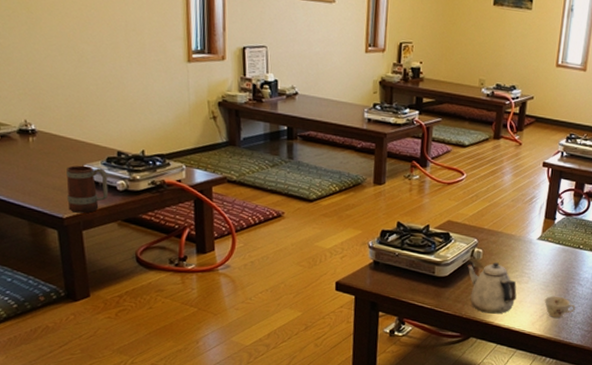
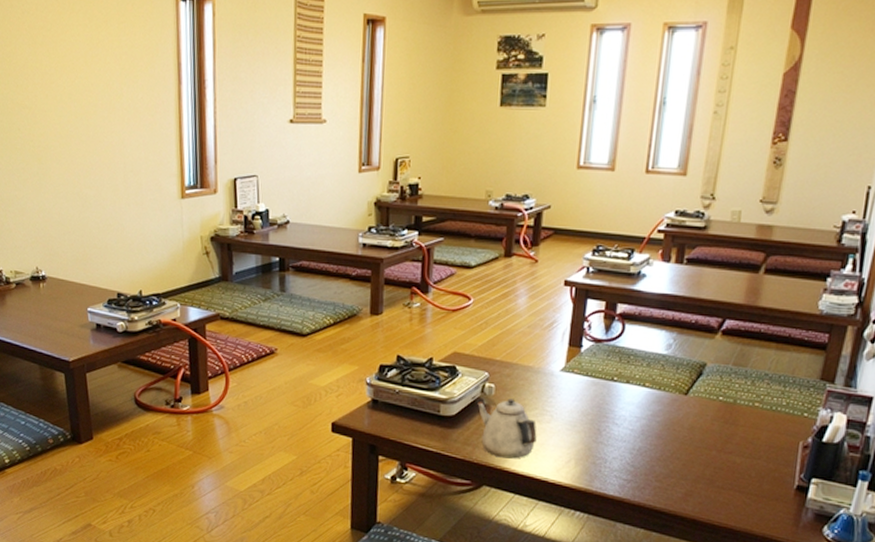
beer mug: present [66,165,108,213] -> none [72,308,109,356]
teacup: present [544,295,576,318] -> none [570,437,611,464]

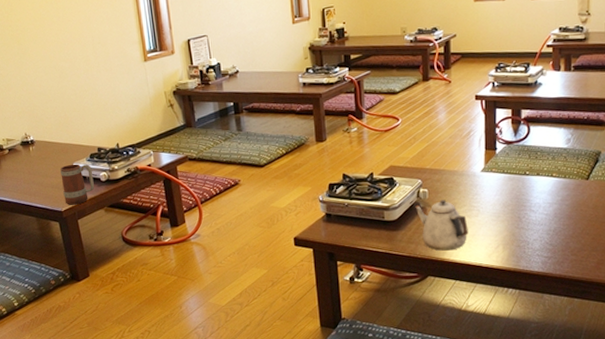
beer mug: none [72,308,109,356] -> present [60,164,94,205]

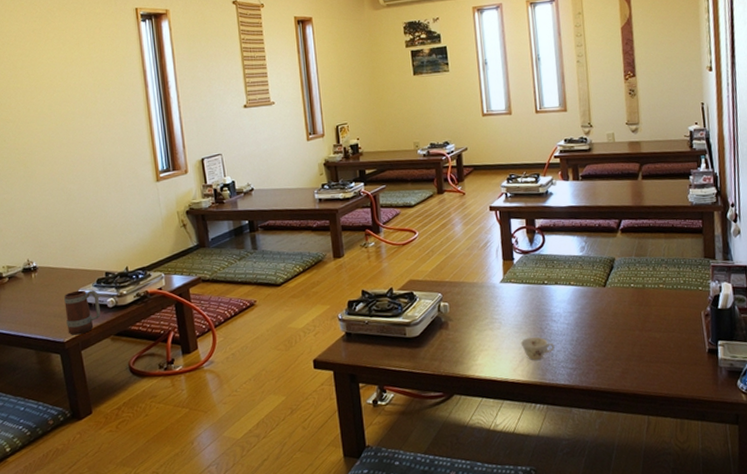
teapot: present [415,200,468,251] -> none [436,313,492,367]
teacup: none [497,225,531,247] -> present [520,336,555,360]

